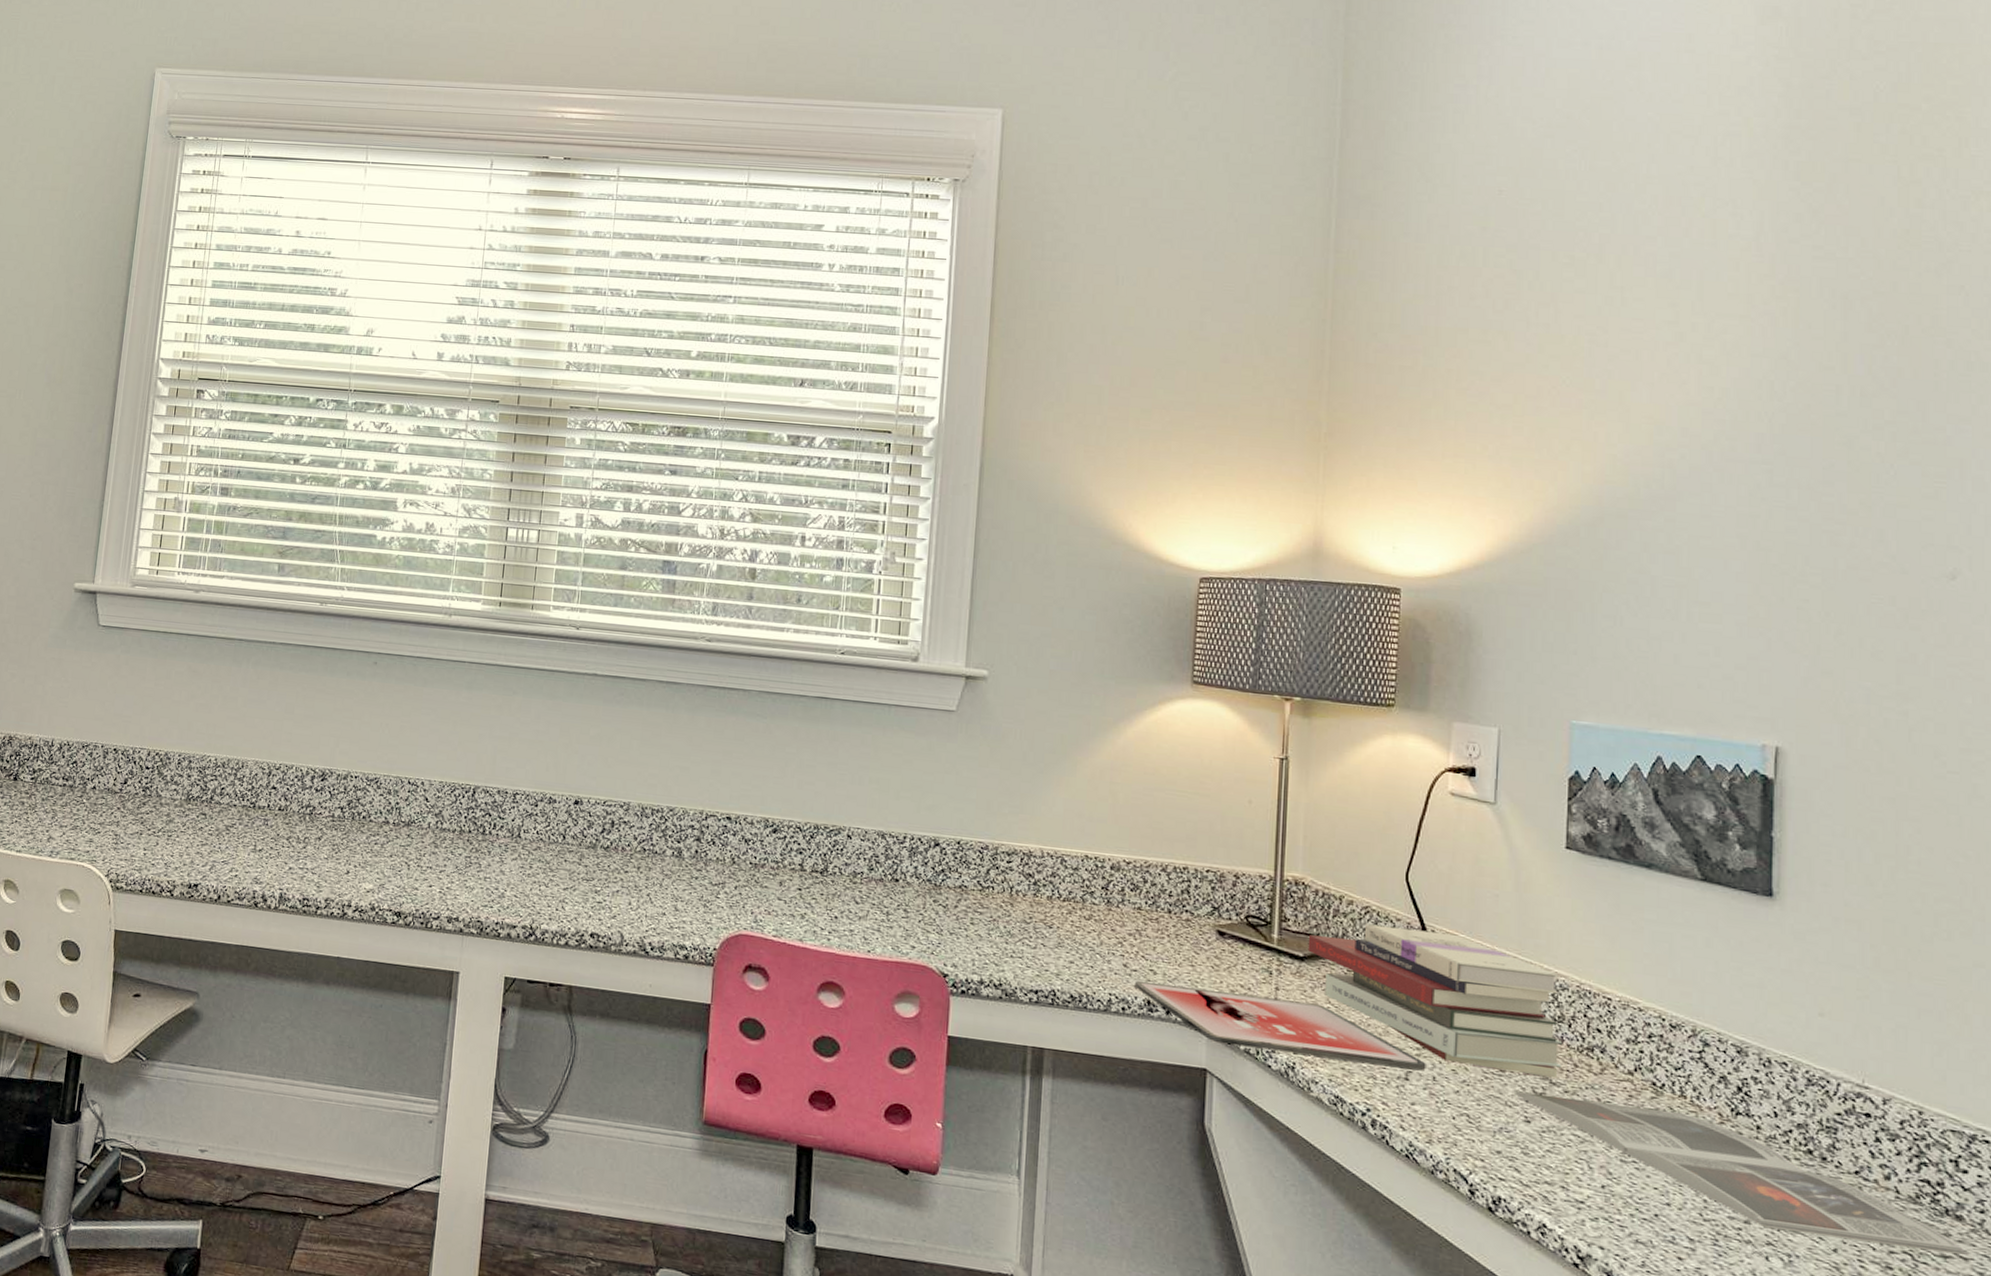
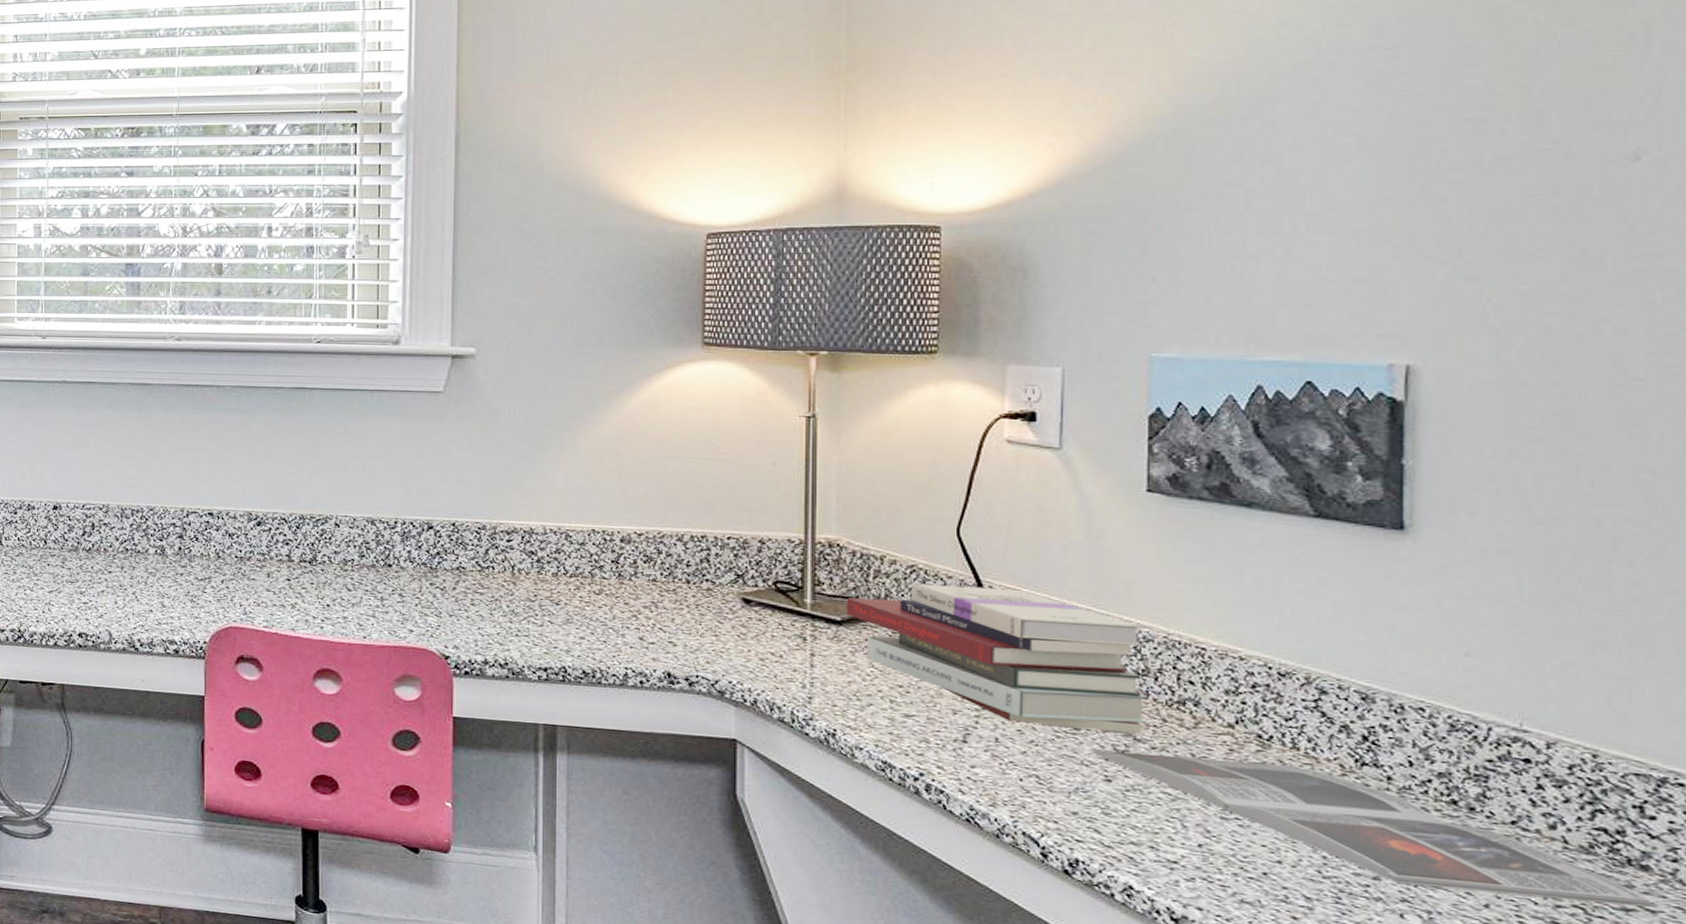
tablet: present [1134,980,1426,1070] -> none [652,653,987,732]

